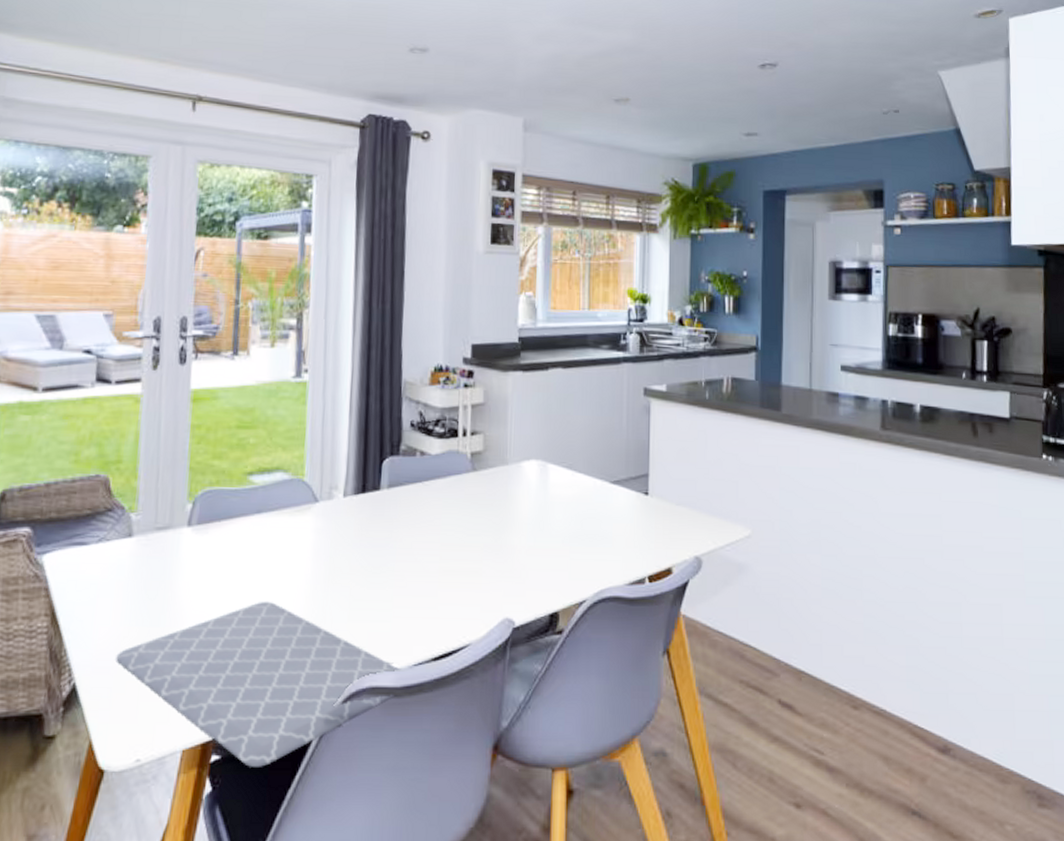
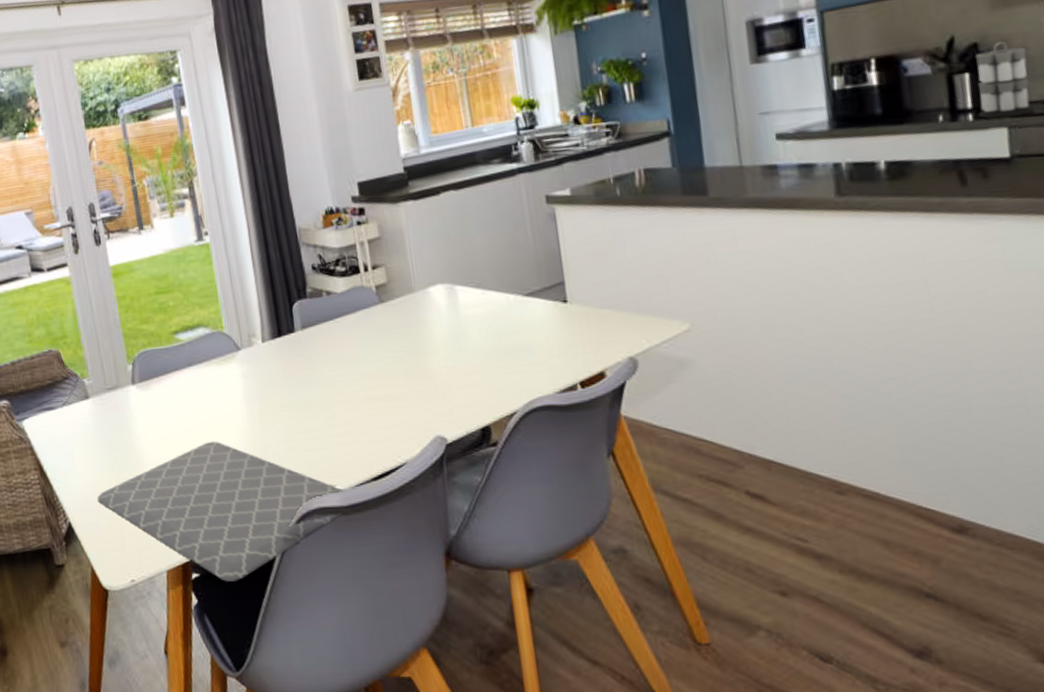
spice rack: none [990,319,1029,384] -> present [975,41,1034,119]

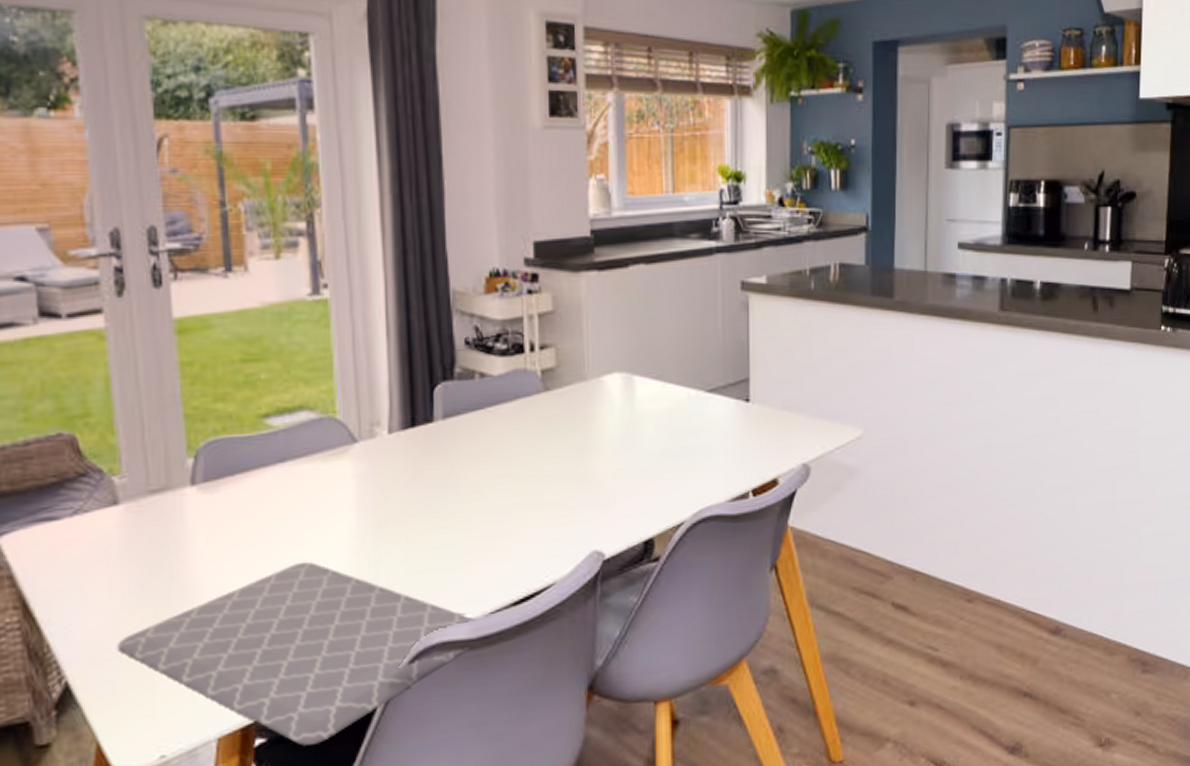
spice rack: present [975,41,1034,119] -> none [1113,182,1152,252]

